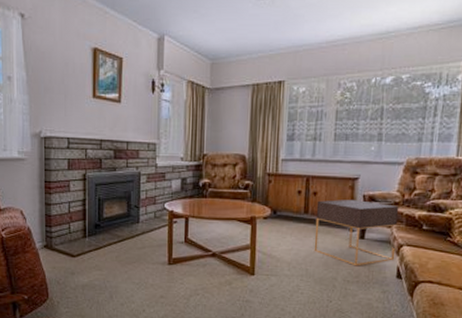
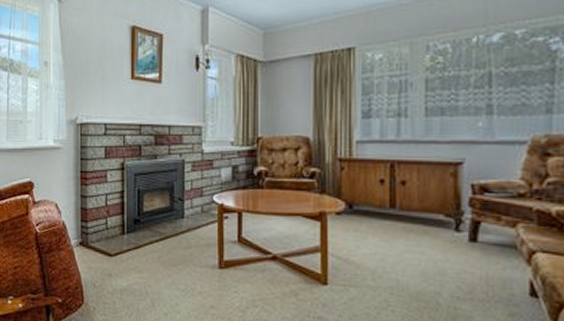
nightstand: present [314,200,399,266] -> none [406,190,526,278]

